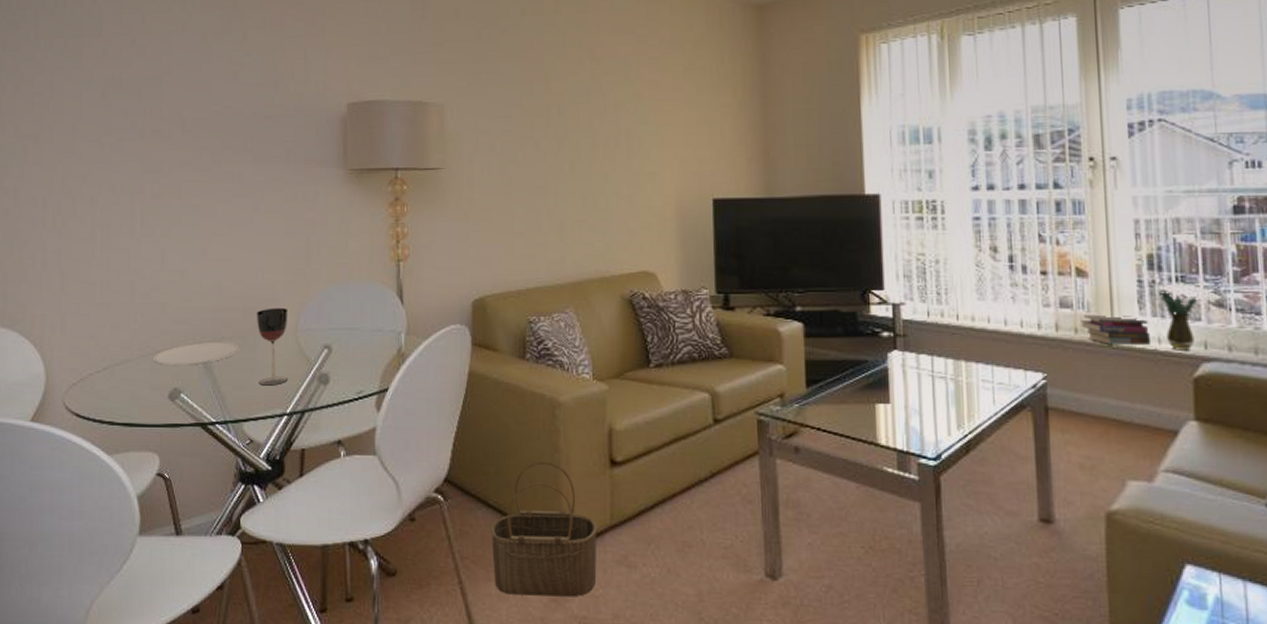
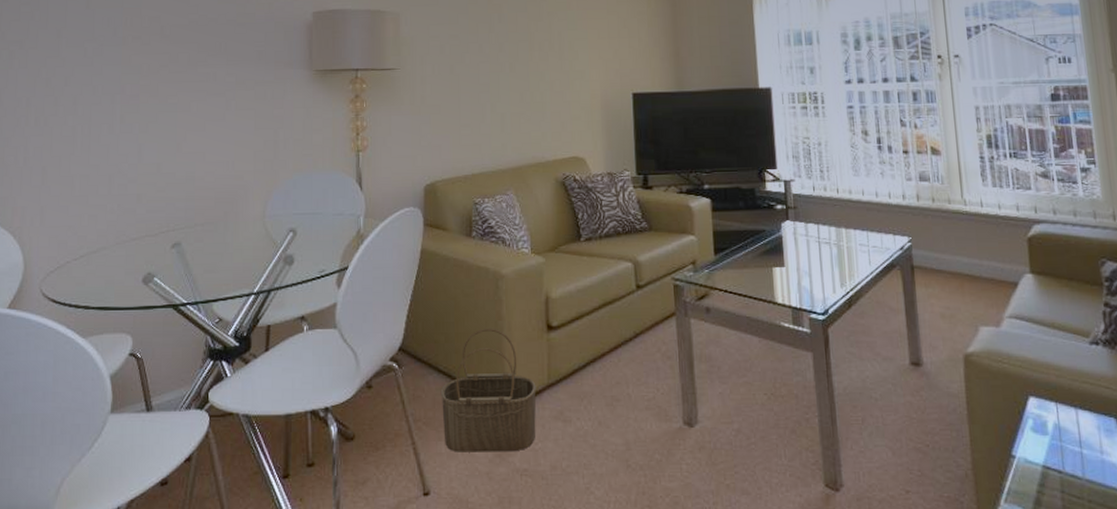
plate: present [152,342,240,366] -> none [128,229,211,252]
wineglass: present [256,307,289,386] -> none [226,195,257,268]
books: present [1081,314,1152,346] -> none [937,186,993,212]
vase: present [1157,289,1198,351] -> none [996,163,1028,215]

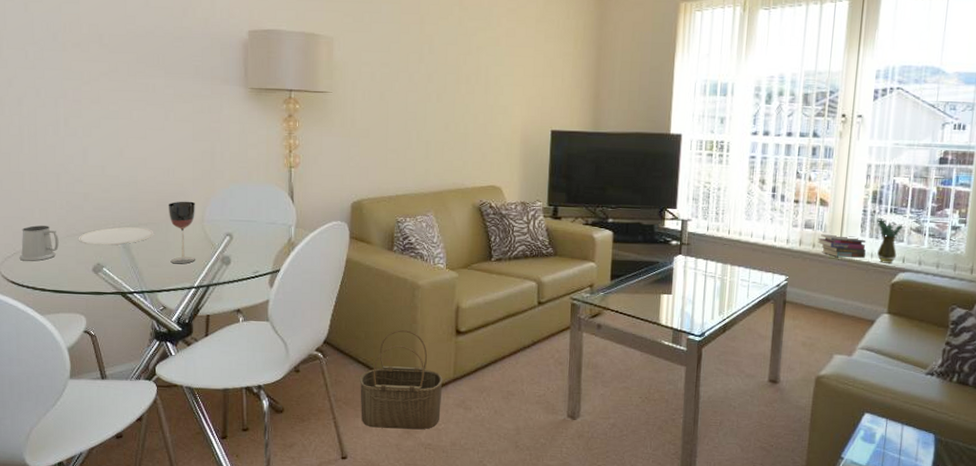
mug: none [63,232,107,275] -> present [19,225,59,261]
plate: none [128,229,211,252] -> present [78,227,154,246]
wineglass: none [226,195,257,268] -> present [168,201,196,264]
books: none [937,186,993,212] -> present [818,234,867,259]
vase: none [996,163,1028,215] -> present [876,217,904,264]

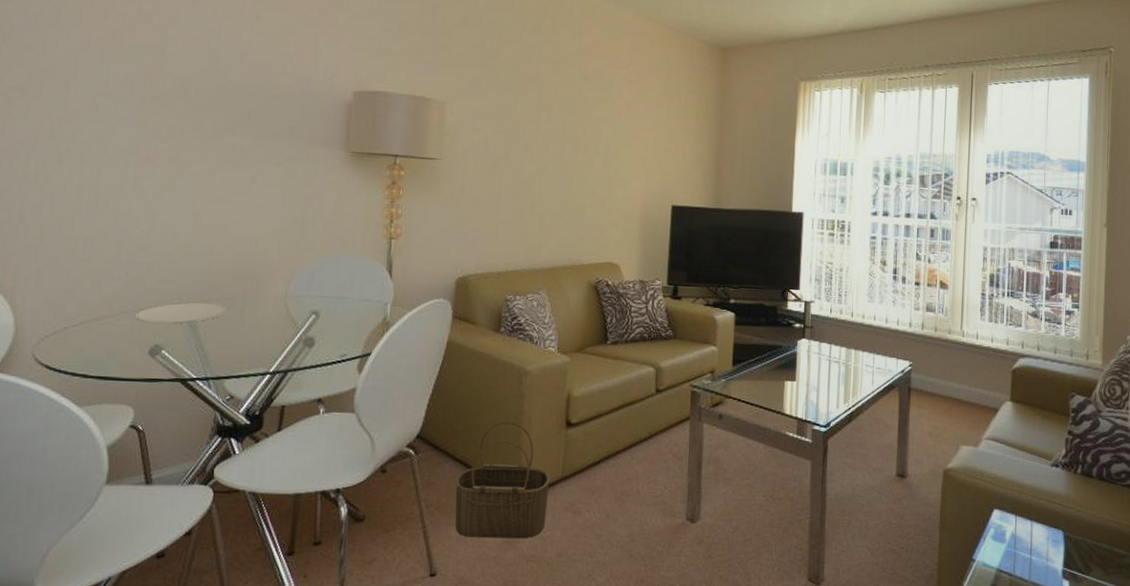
mug: present [19,225,59,261] -> none [59,299,111,342]
wineglass: present [168,201,196,264] -> none [243,274,280,346]
books: present [818,234,867,259] -> none [940,317,987,344]
vase: present [876,217,904,264] -> none [994,301,1021,349]

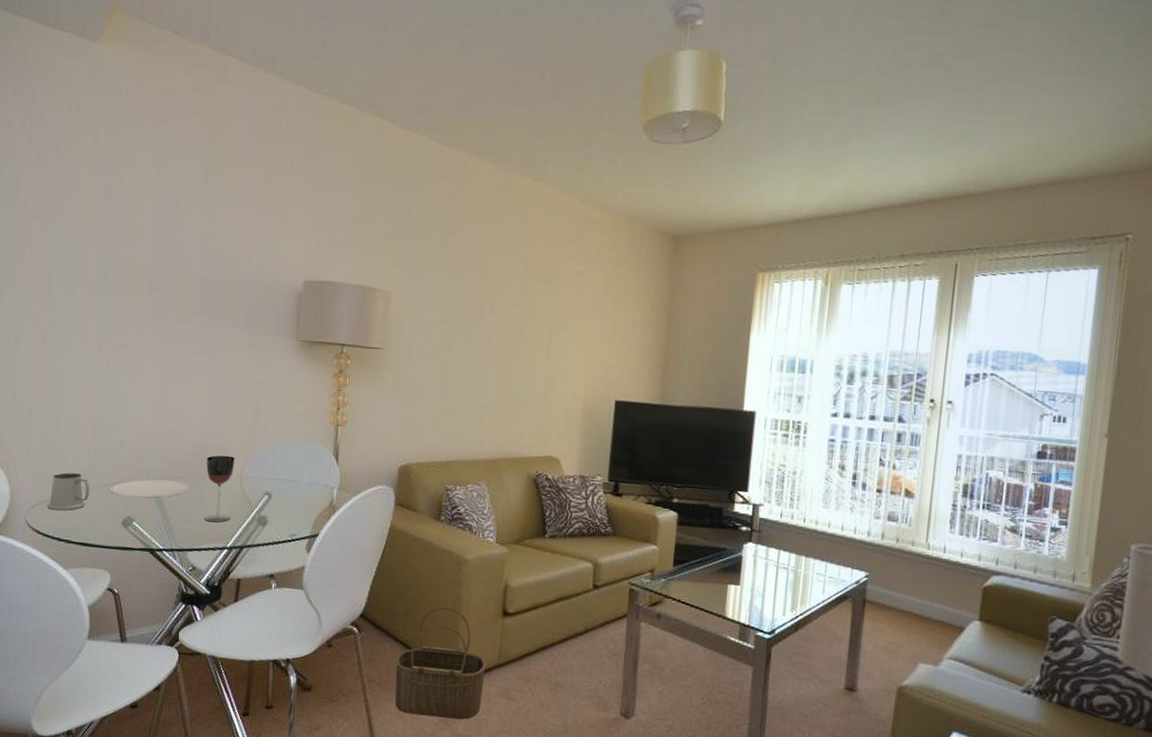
mug: none [59,299,111,342] -> present [47,472,90,511]
wineglass: none [243,274,280,346] -> present [204,455,236,523]

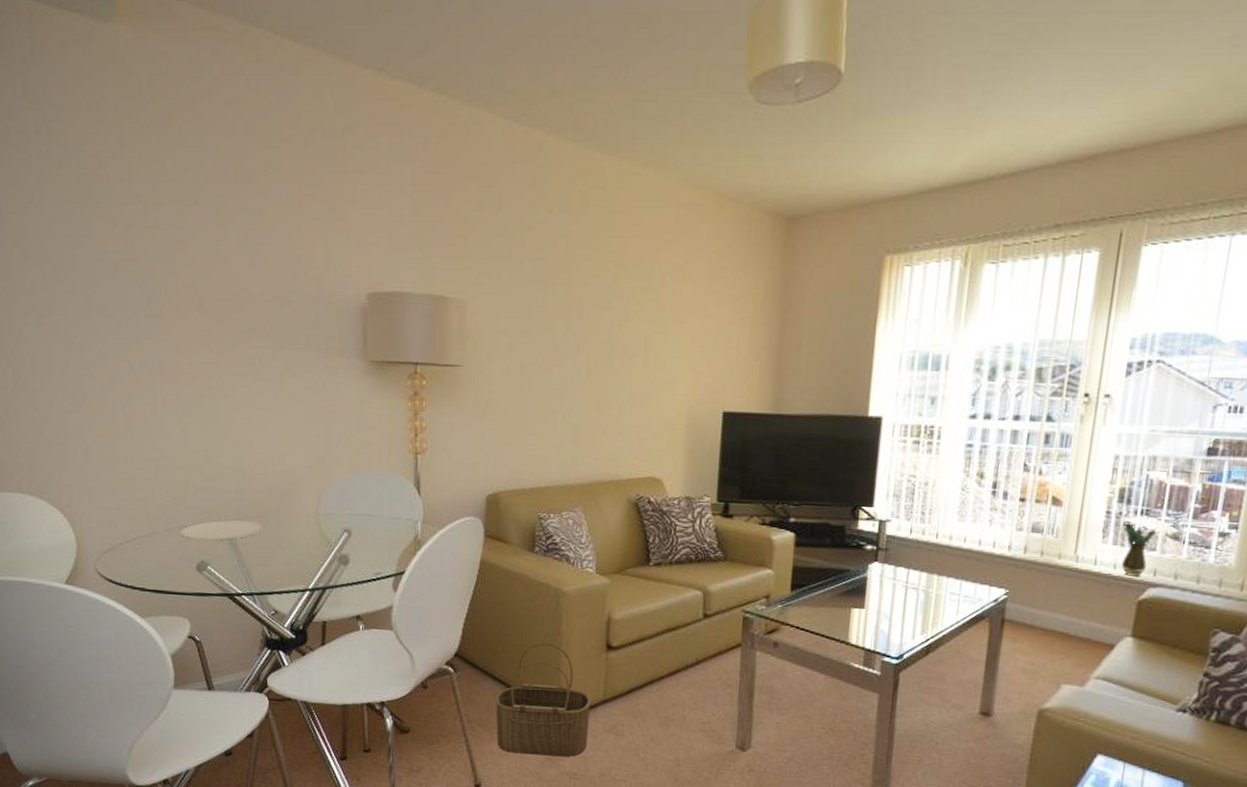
mug: present [47,472,90,511] -> none [116,516,159,558]
wineglass: present [204,455,236,523] -> none [278,491,310,564]
vase: none [966,513,997,565] -> present [1121,520,1157,577]

